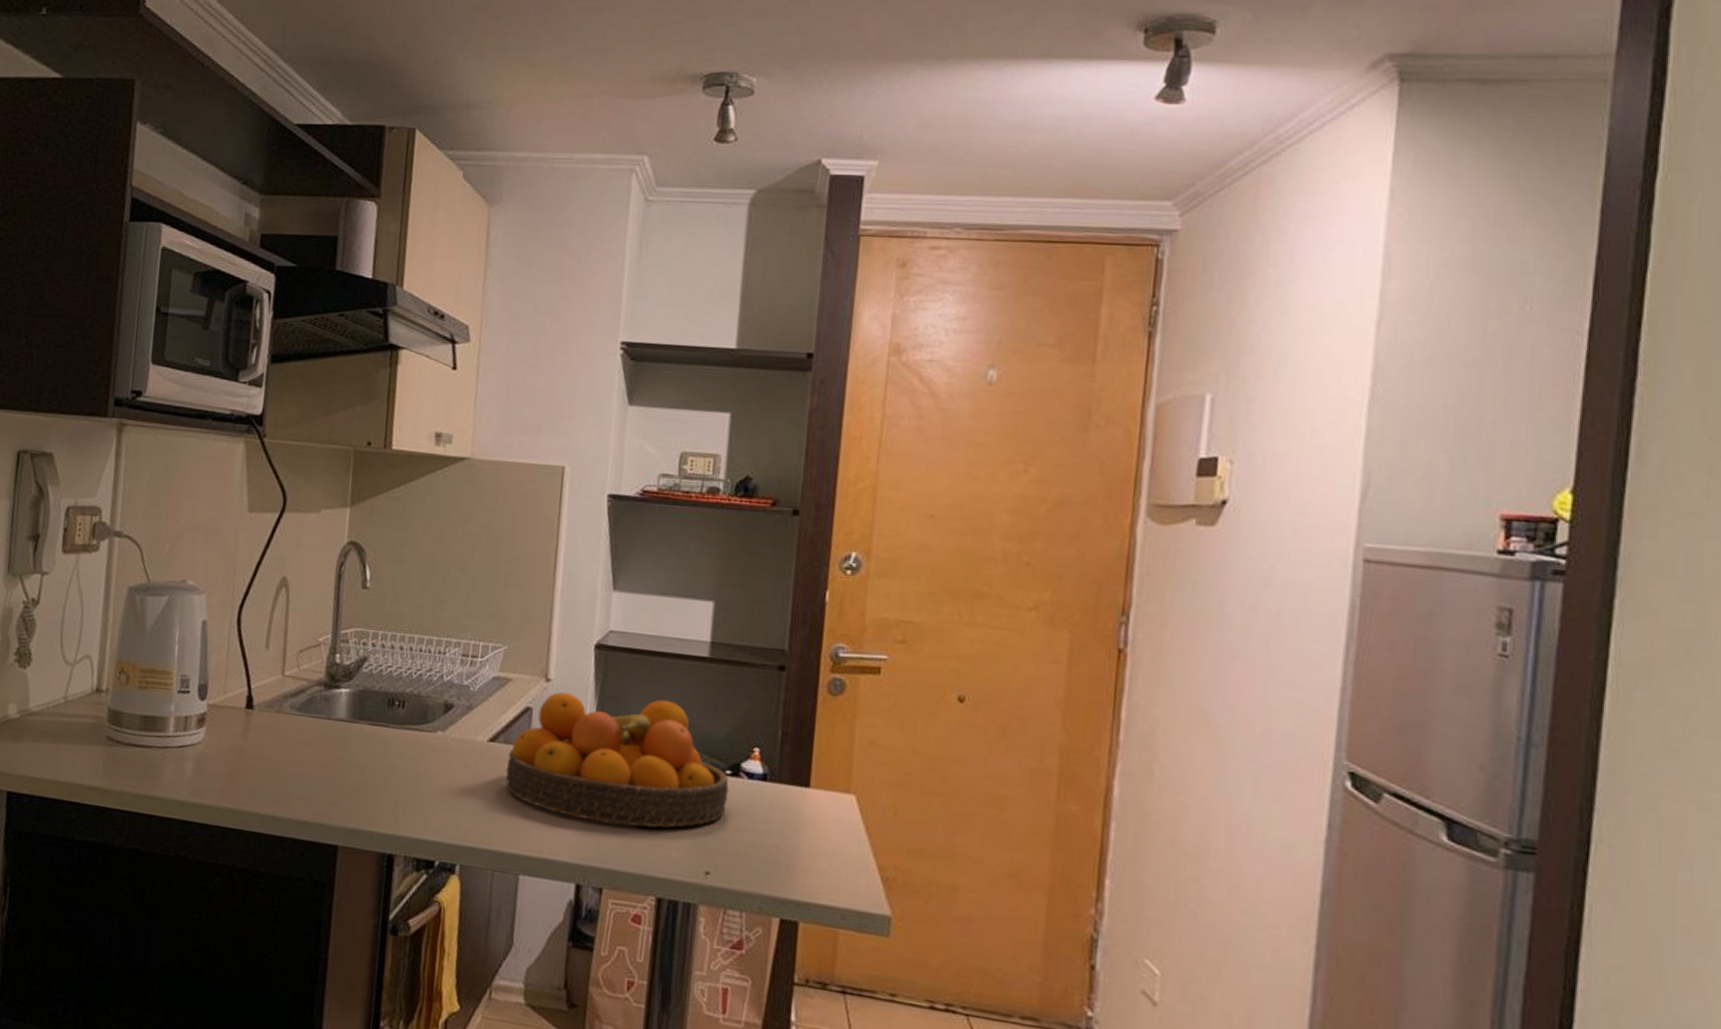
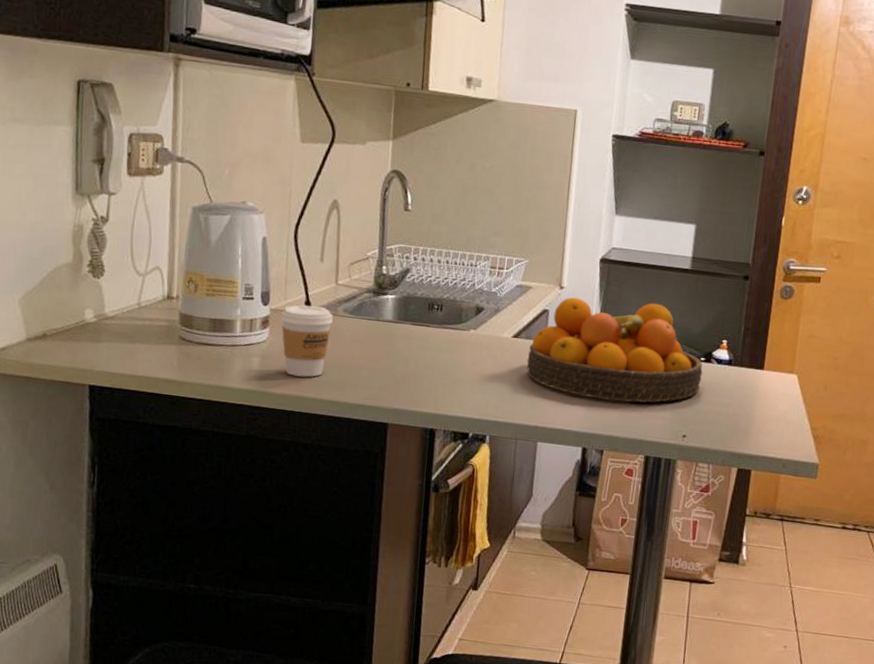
coffee cup: none [219,699,278,787] -> present [281,304,333,378]

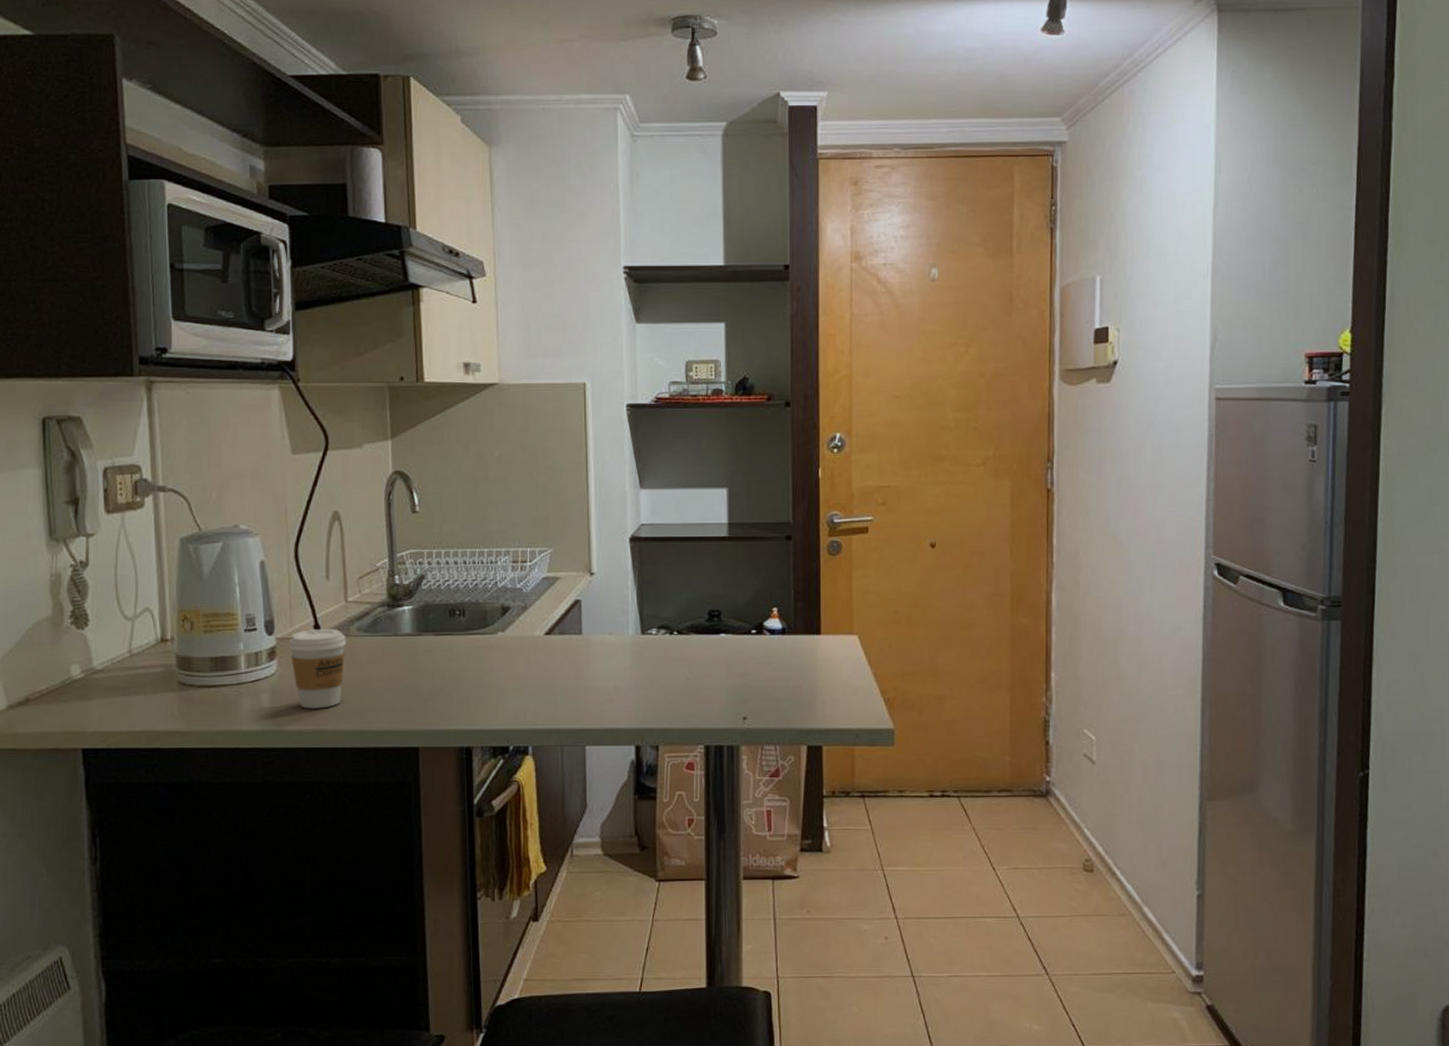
fruit bowl: present [527,297,703,403] -> none [563,578,755,690]

